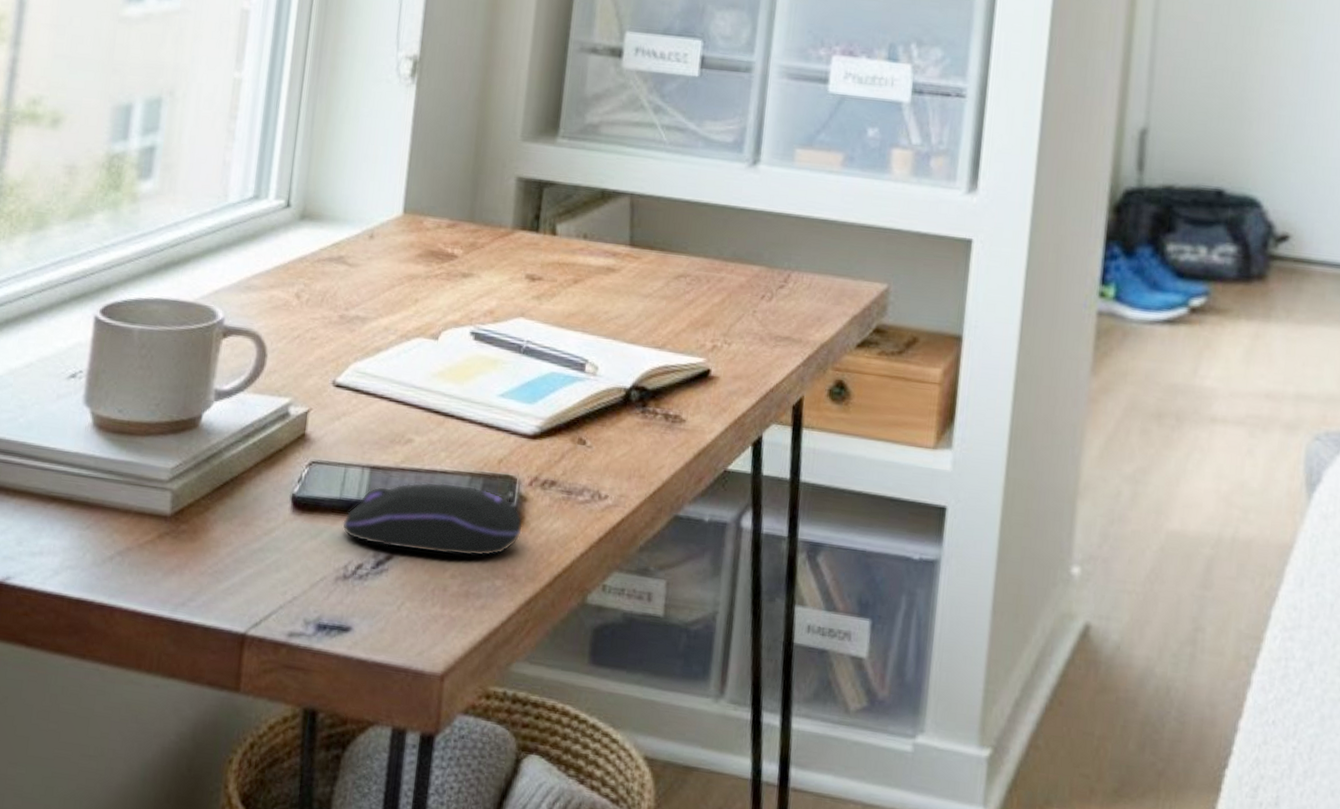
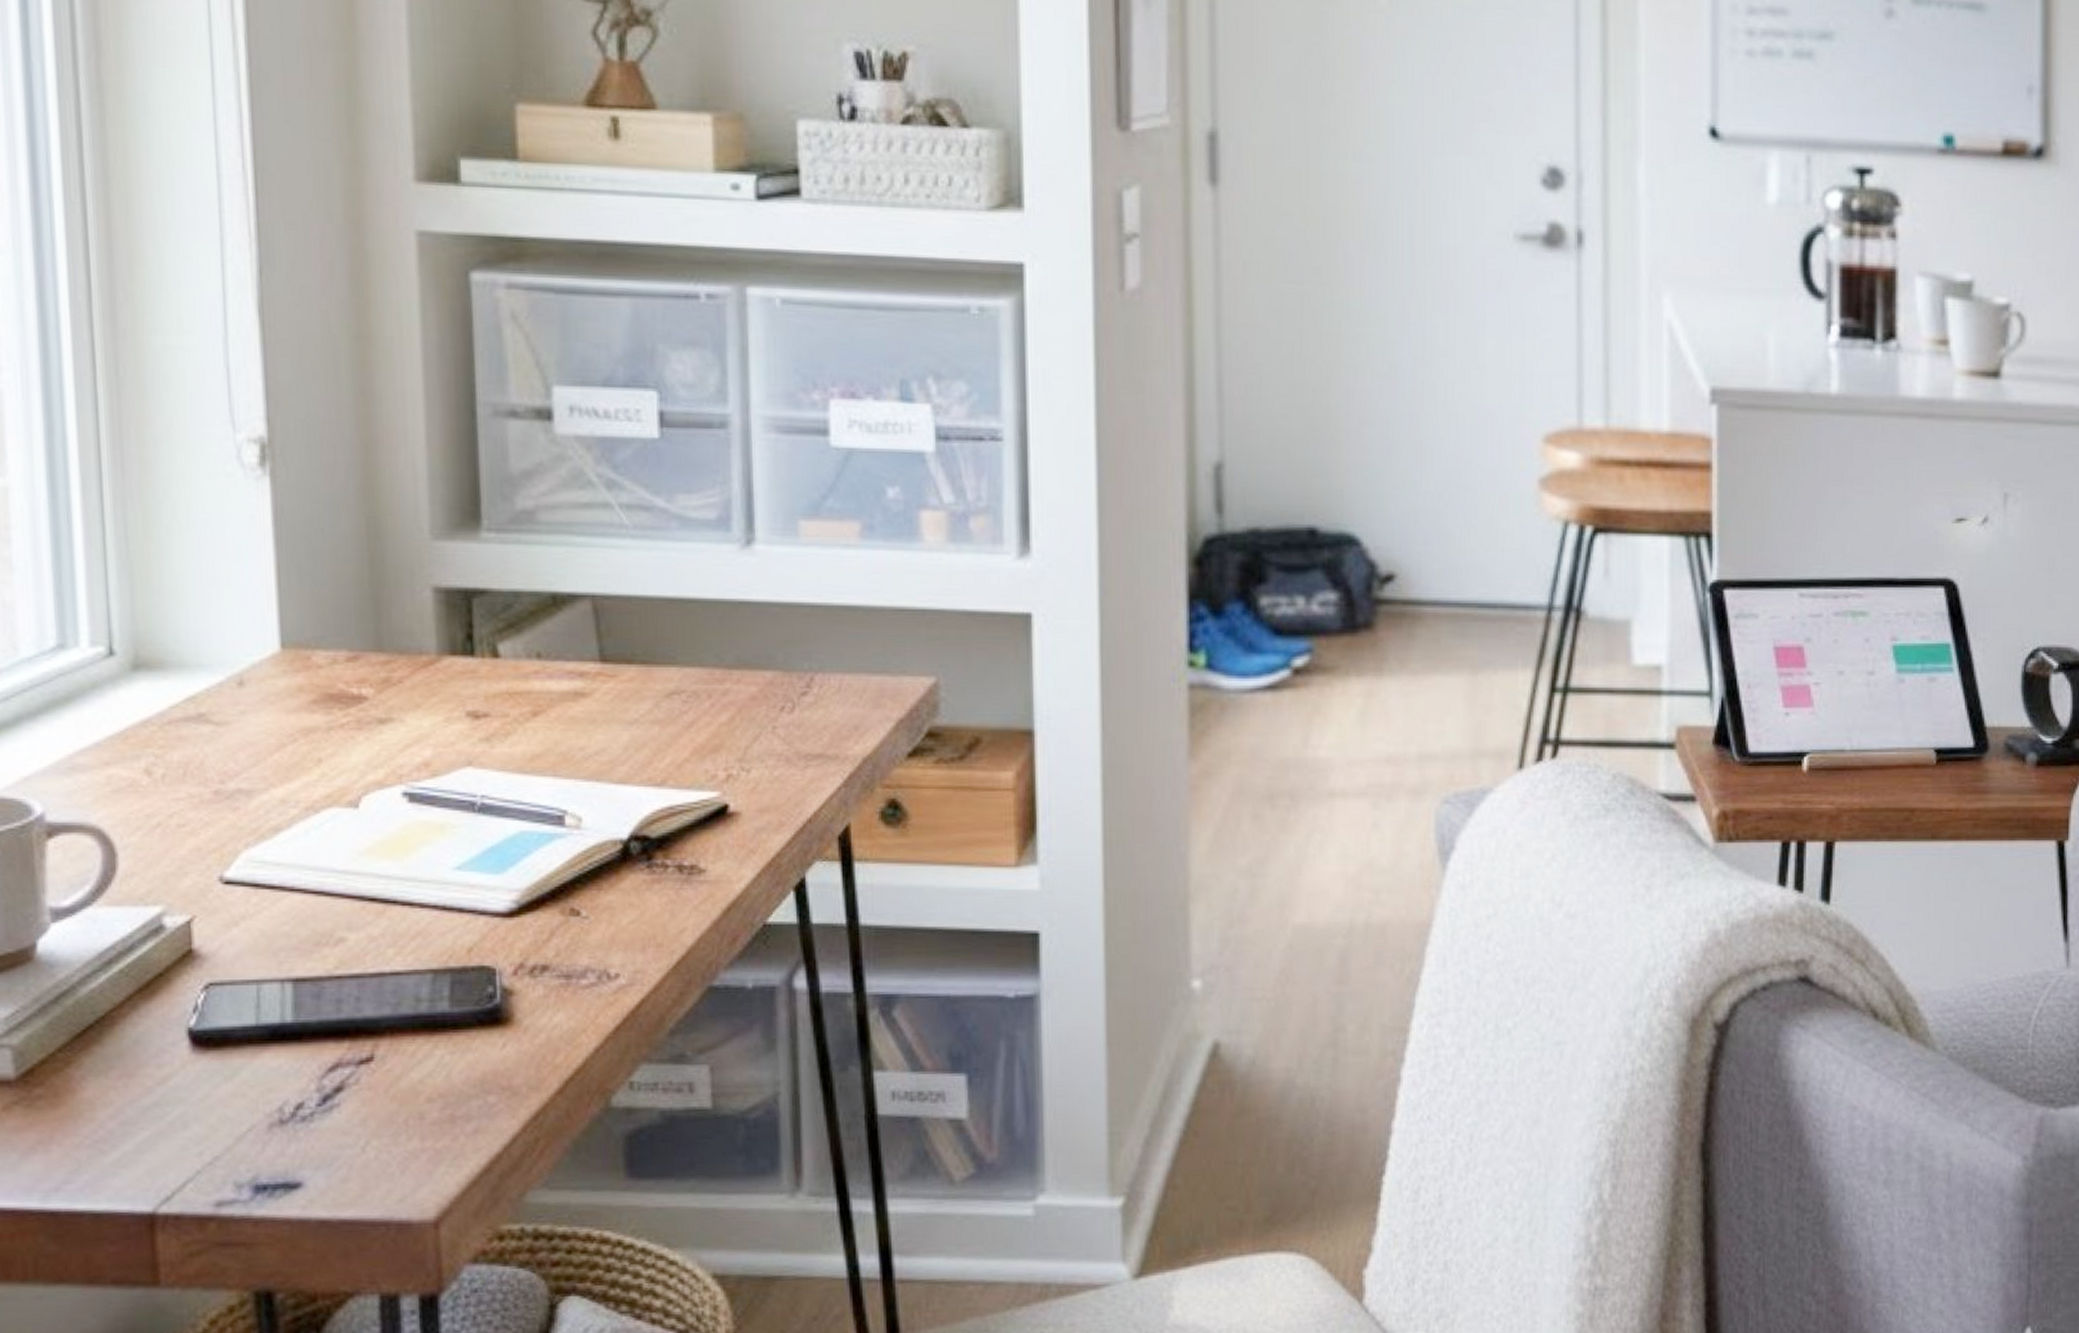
computer mouse: present [343,482,523,557] -> none [266,985,514,1076]

